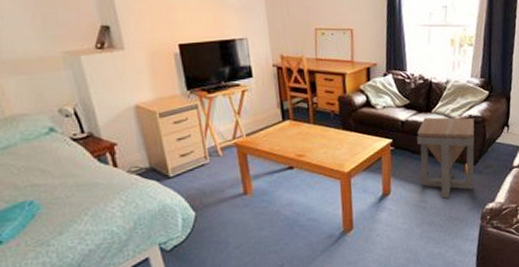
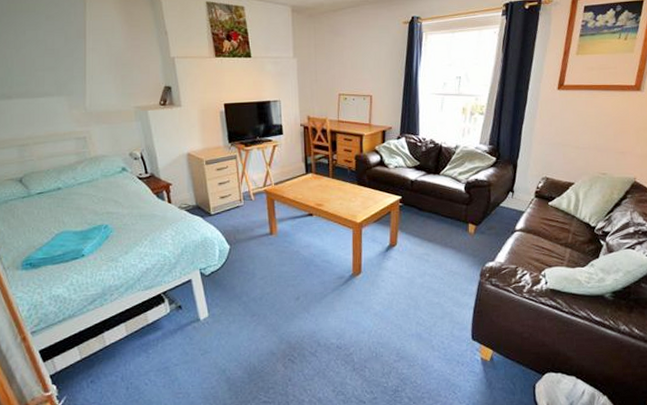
side table: present [417,117,475,199] -> none [424,178,480,254]

